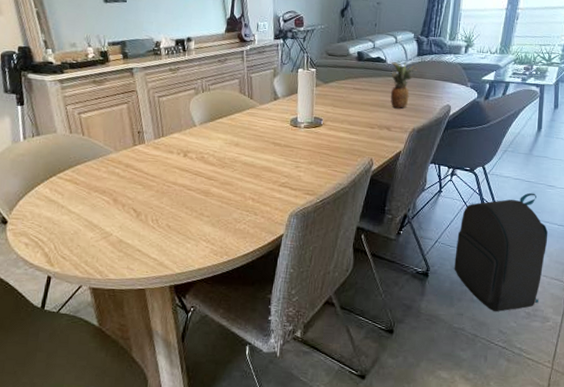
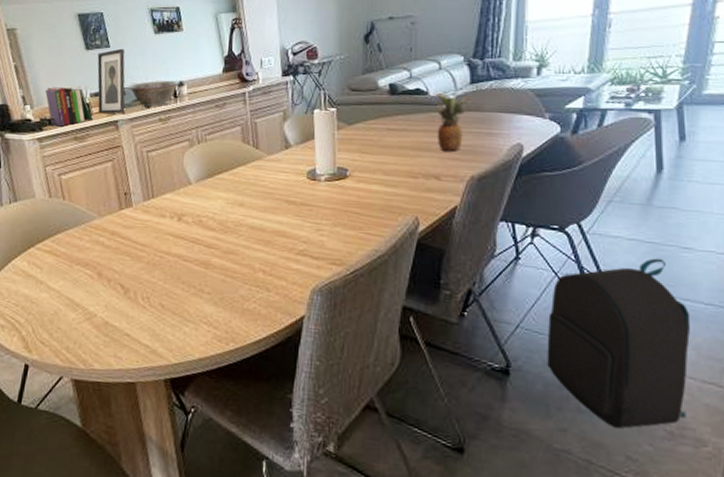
books: none [66,34,110,71] -> present [45,86,93,127]
picture frame: none [115,3,141,62] -> present [97,48,127,114]
decorative bowl: none [141,35,189,59] -> present [126,80,180,107]

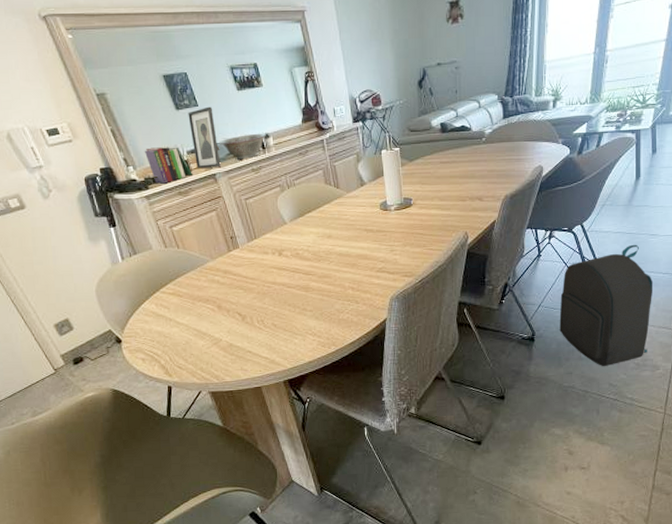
fruit: present [434,92,473,151] -> none [476,127,505,177]

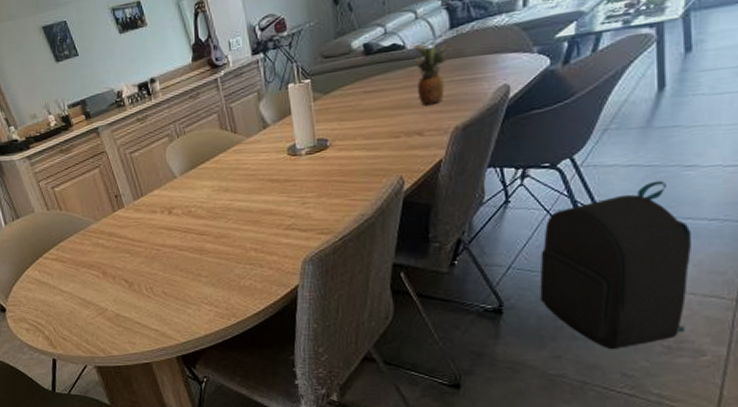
books: present [145,146,192,184] -> none [26,101,74,143]
picture frame: present [188,106,221,169] -> none [68,54,103,124]
decorative bowl: present [218,133,266,159] -> none [100,77,152,110]
fruit: none [476,127,505,177] -> present [411,41,453,105]

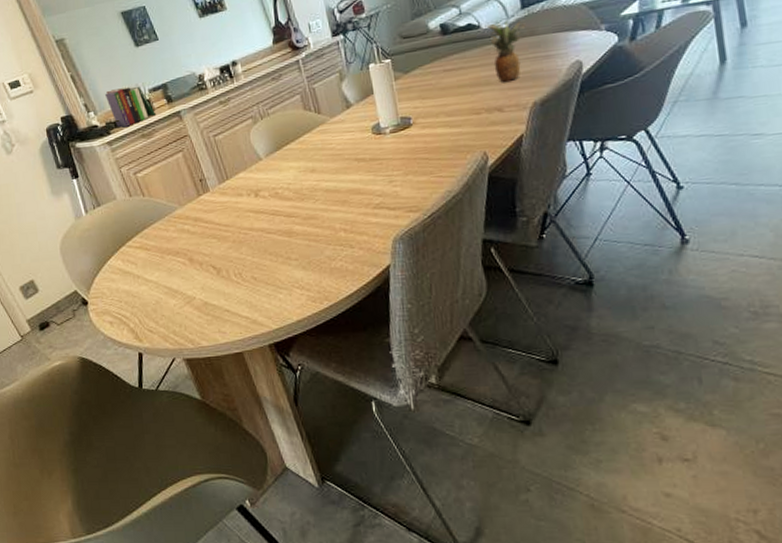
books: none [26,101,74,143] -> present [105,86,156,128]
backpack: present [540,180,693,350] -> none [625,149,769,318]

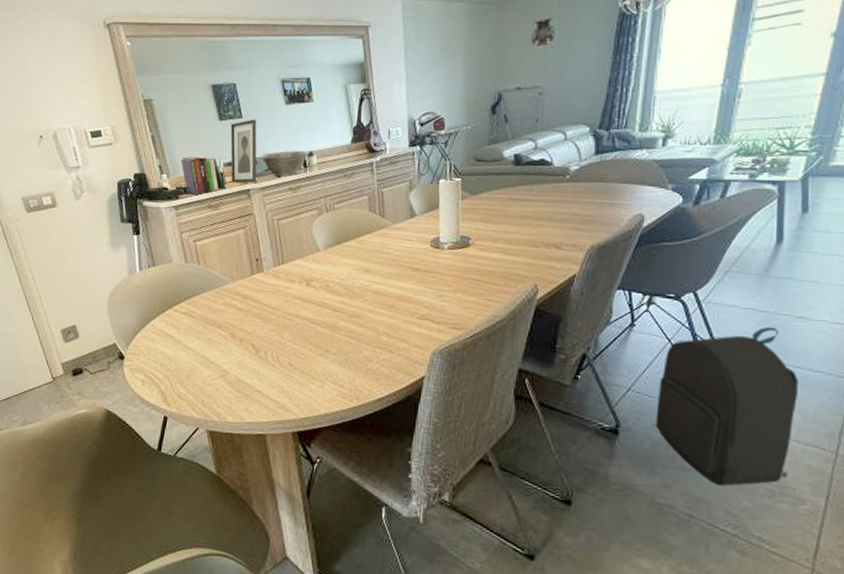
picture frame: none [148,38,185,108] -> present [230,119,259,183]
decorative bowl: none [182,60,234,93] -> present [258,150,310,177]
fruit: present [486,21,526,82] -> none [558,163,596,221]
backpack: none [625,149,769,318] -> present [655,326,799,487]

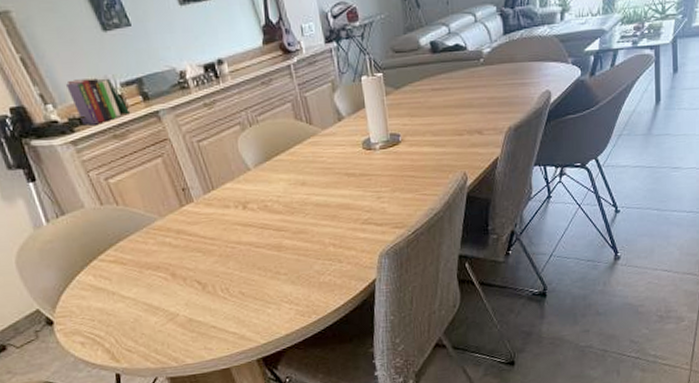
picture frame: present [230,119,259,183] -> none [118,26,165,106]
decorative bowl: present [258,150,310,177] -> none [160,58,220,92]
backpack: present [655,326,799,487] -> none [573,179,677,322]

